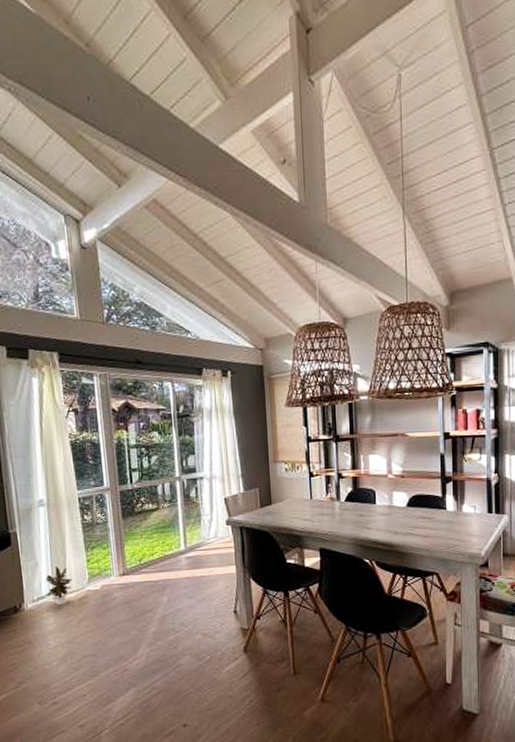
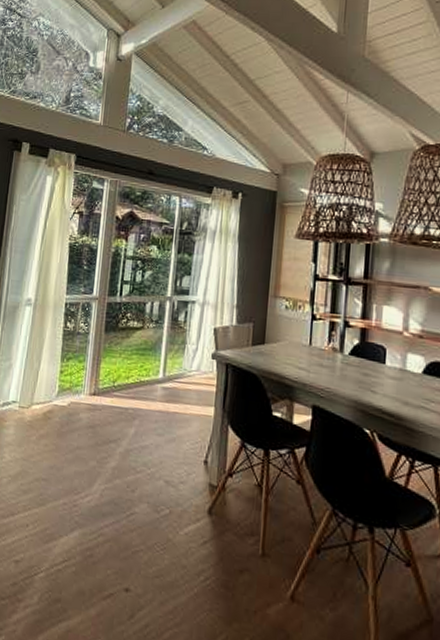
potted plant: present [45,567,73,606] -> none [13,372,42,417]

